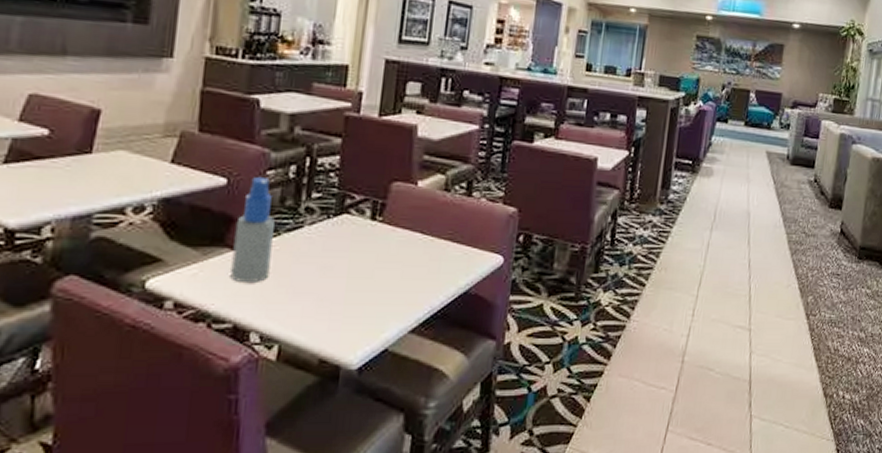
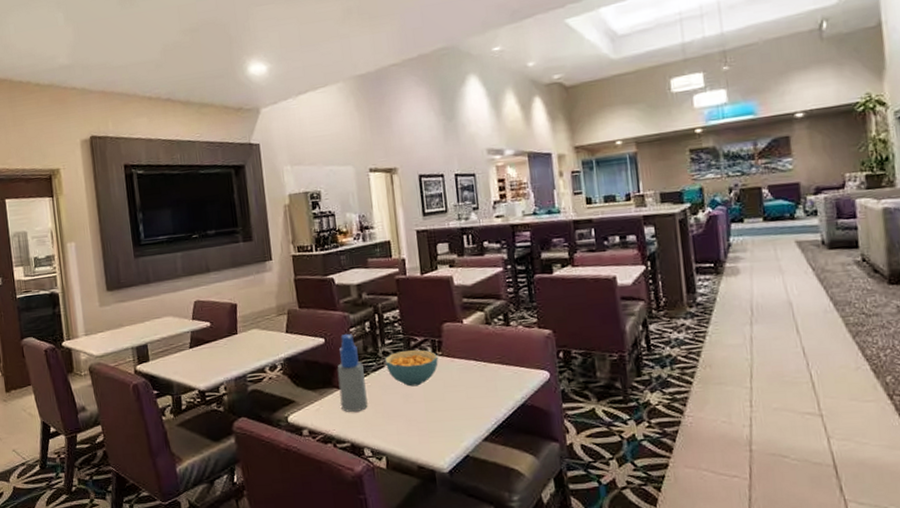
cereal bowl: none [306,210,376,257] -> present [385,349,438,387]

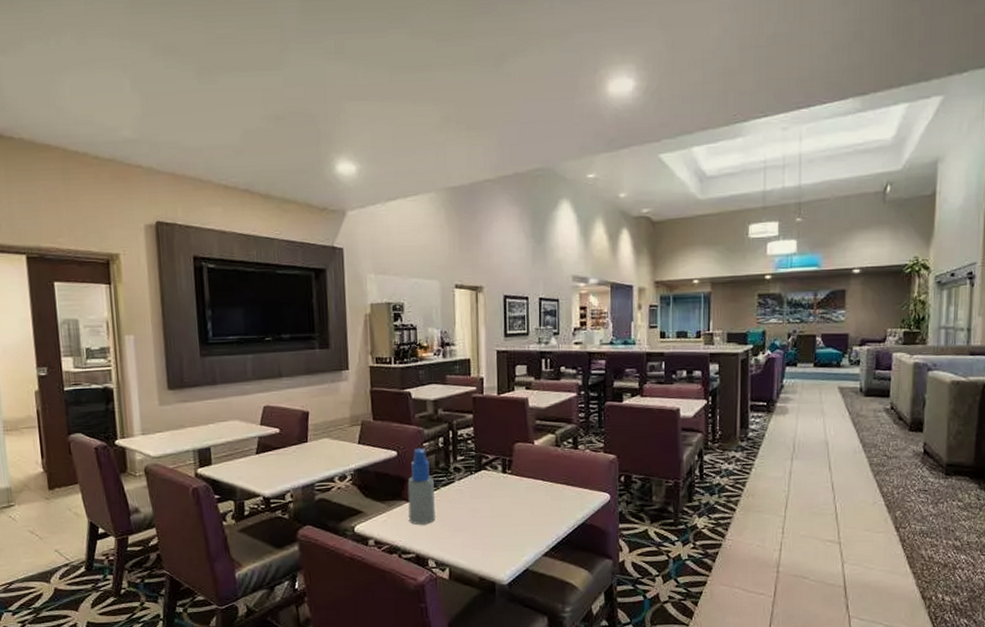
cereal bowl: present [385,349,438,387] -> none [456,467,507,503]

